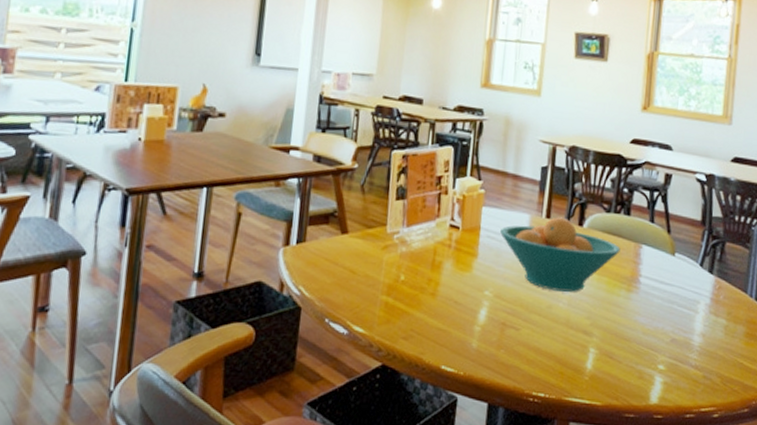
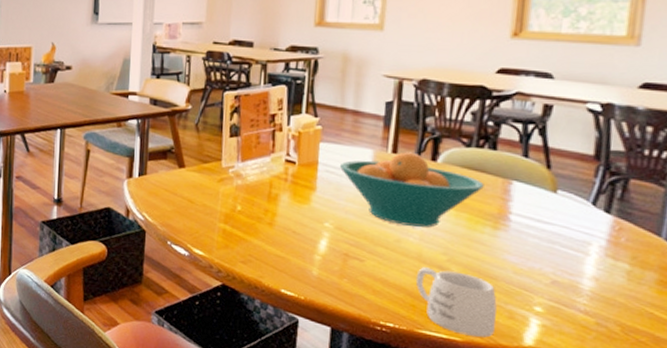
mug: none [564,332,630,399] -> present [415,267,497,338]

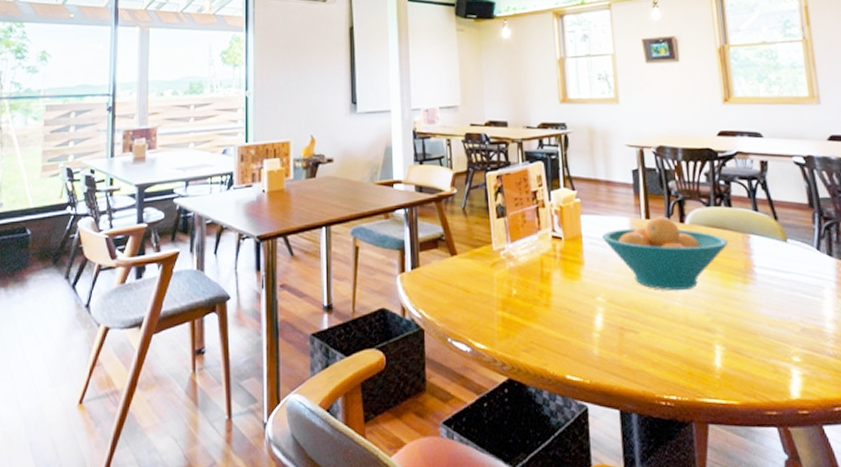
mug: present [415,267,497,338] -> none [687,331,765,397]

